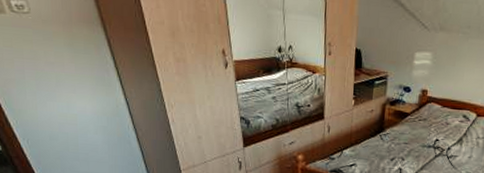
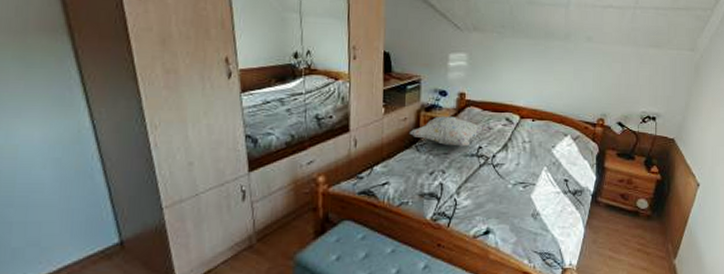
decorative pillow: none [375,110,444,139] -> present [410,116,486,147]

